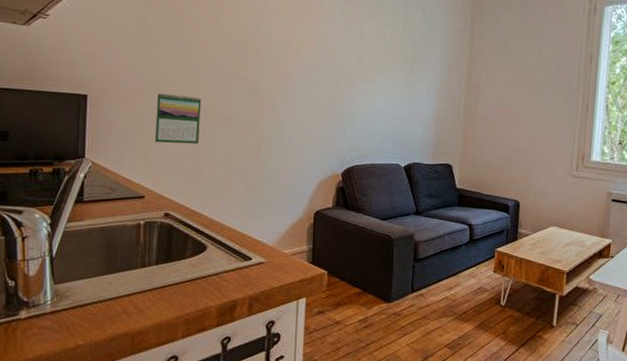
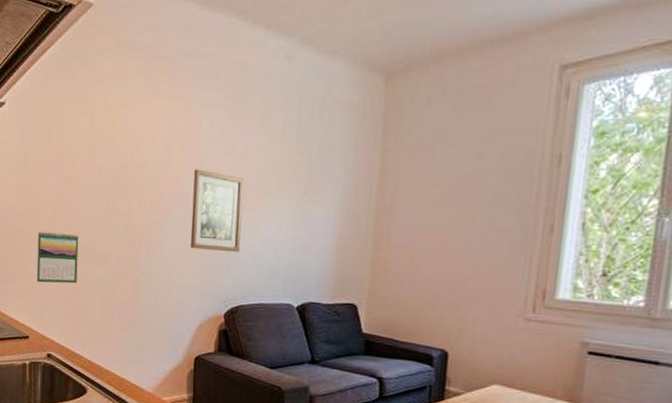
wall art: none [311,44,360,120] -> present [190,169,245,253]

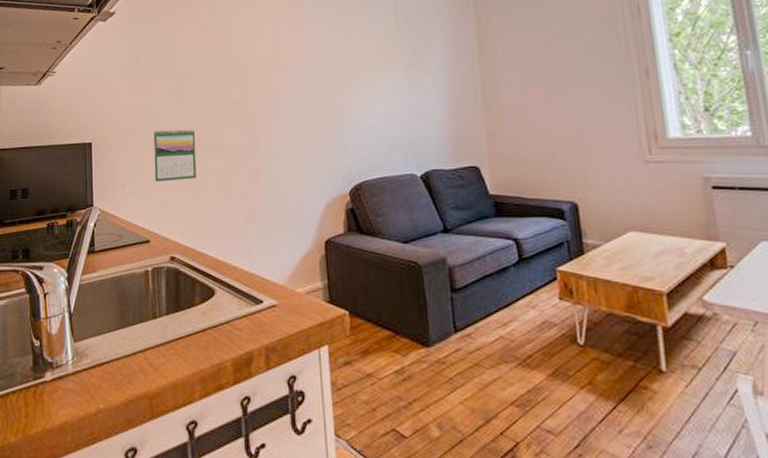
wall art: present [190,169,245,253] -> none [303,54,356,130]

